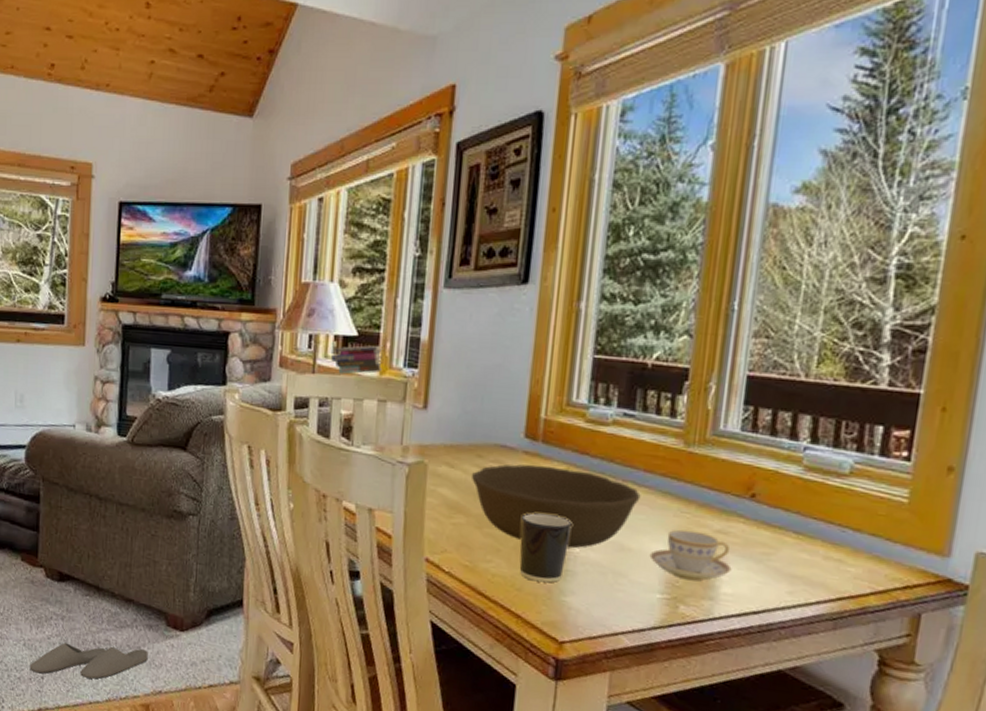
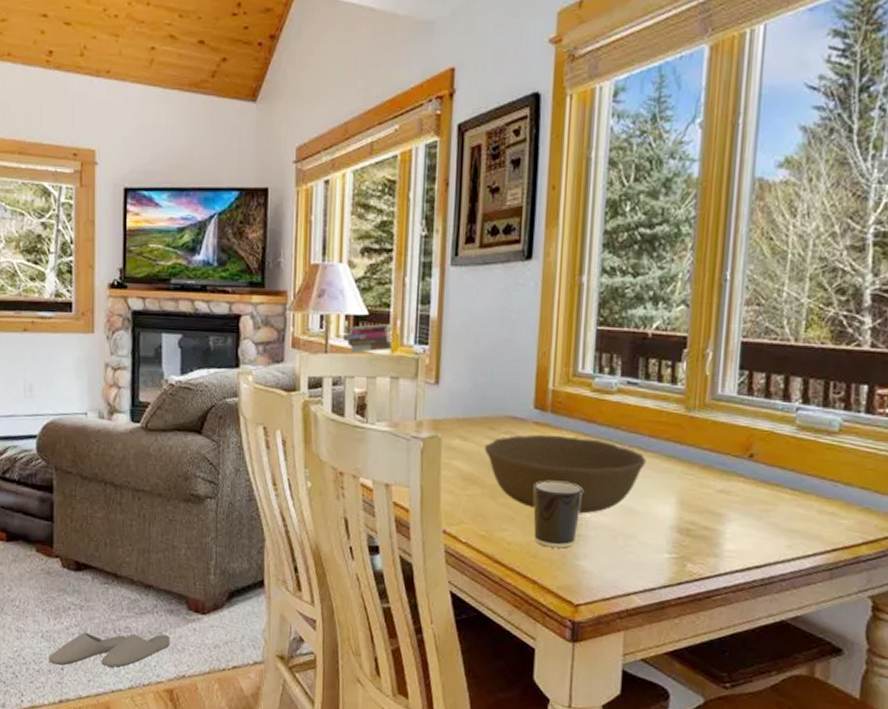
teacup: present [649,529,732,581] -> none [657,491,734,540]

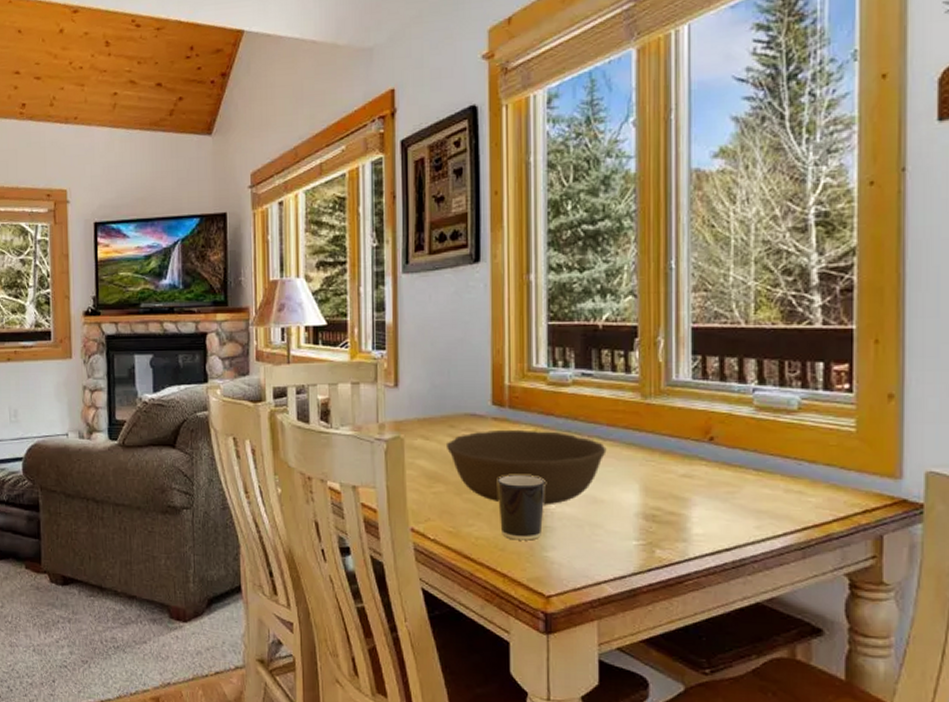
slippers: present [49,632,170,667] -> none [40,643,154,678]
books: present [343,323,394,353] -> none [304,331,353,362]

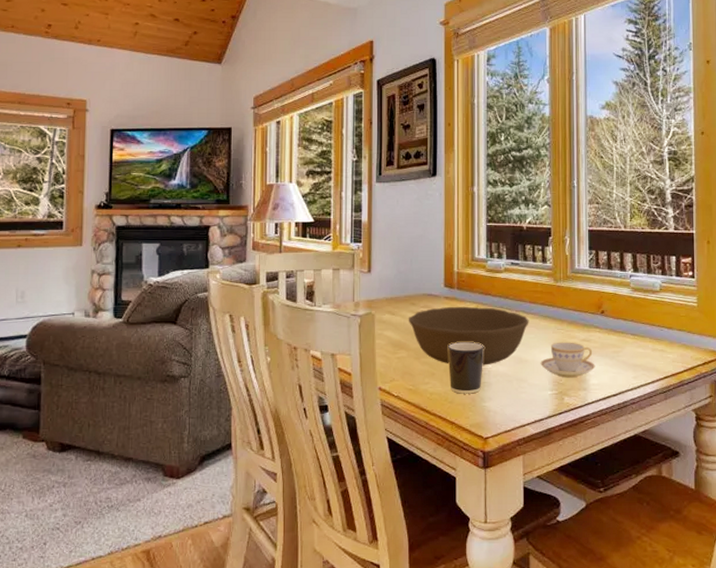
teacup: none [621,477,700,525] -> present [540,342,595,378]

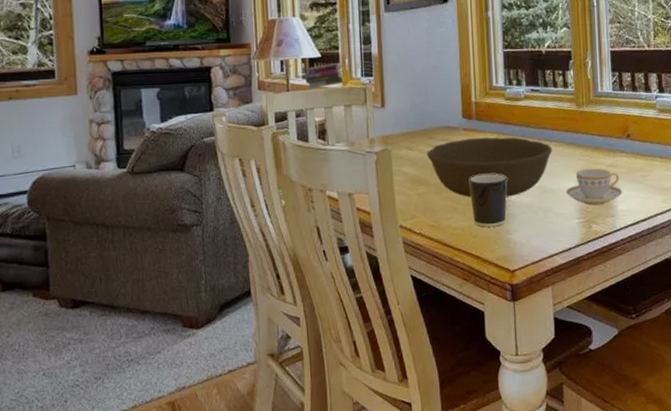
books: none [294,227,335,252] -> present [301,62,345,89]

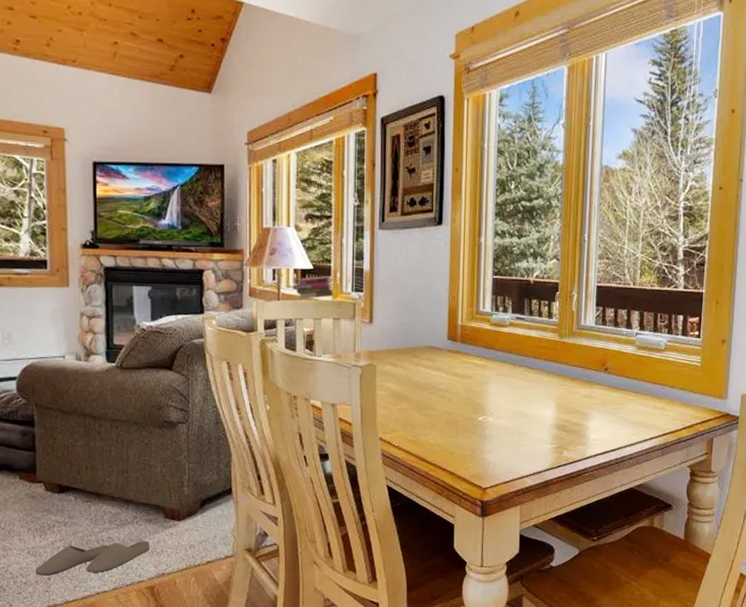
slippers: none [51,353,169,398] -> present [35,541,150,576]
bowl: present [426,137,553,197] -> none [410,359,532,419]
mug: present [468,174,508,228] -> none [449,395,486,446]
teacup: present [565,168,623,205] -> none [541,397,596,433]

